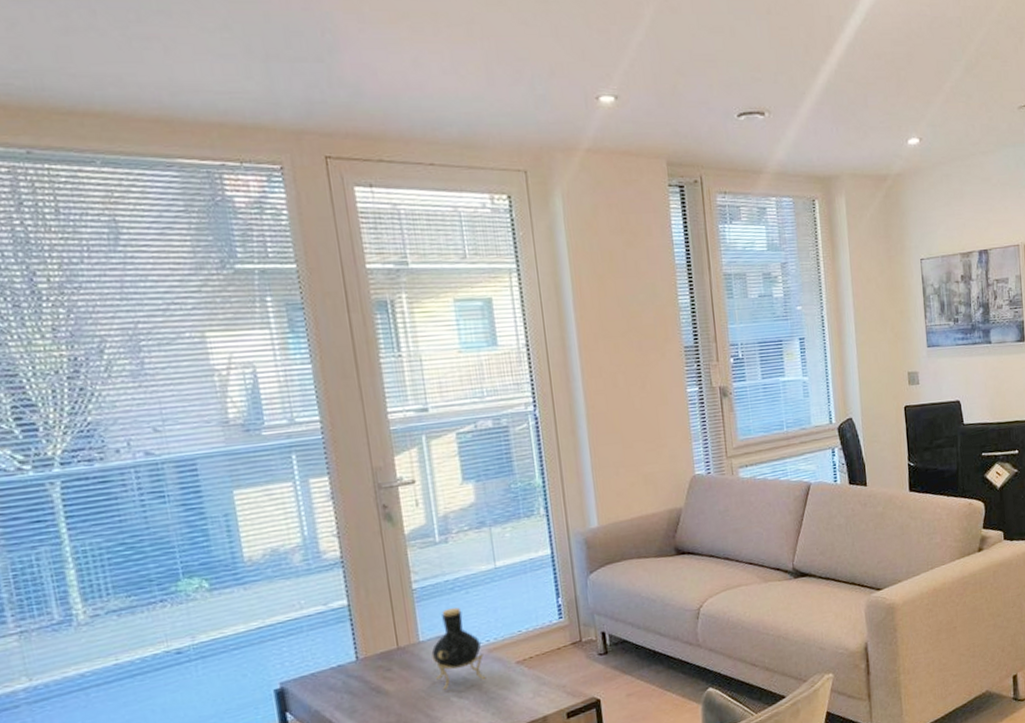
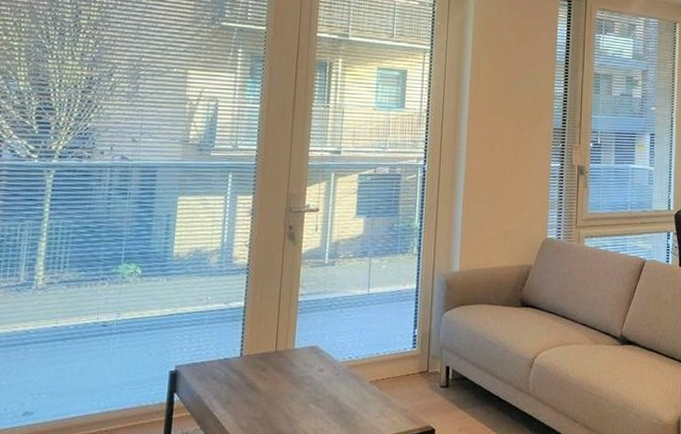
vase: present [431,607,486,690] -> none [301,324,344,396]

